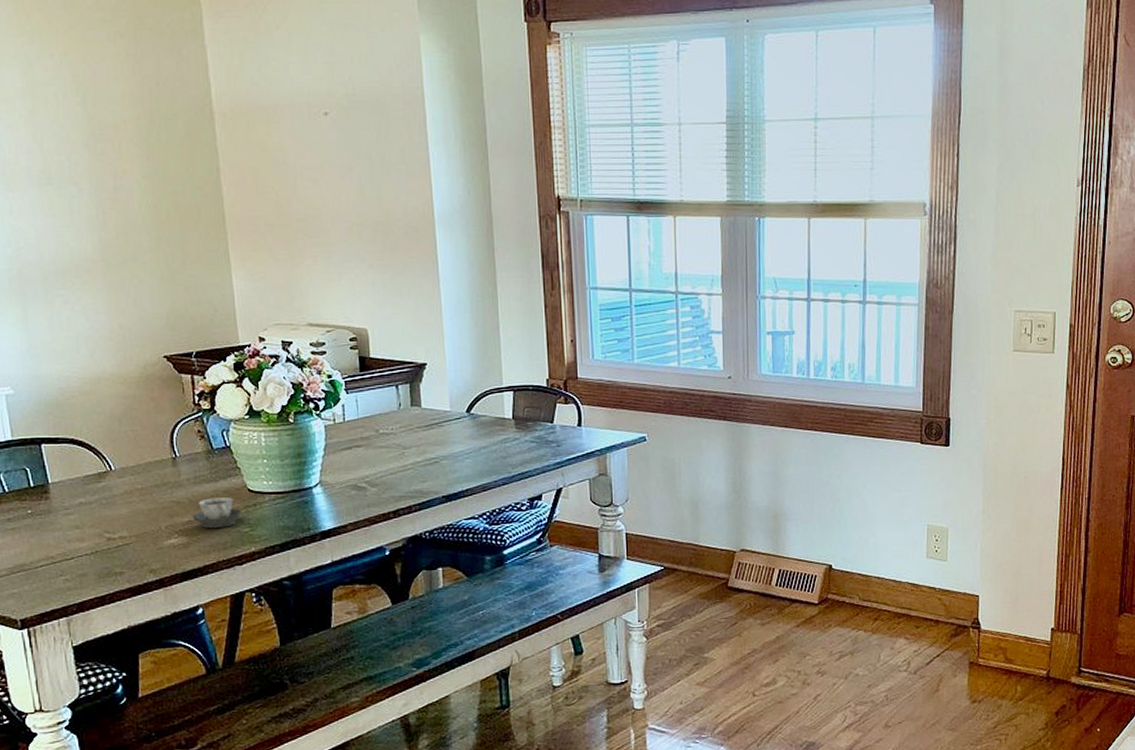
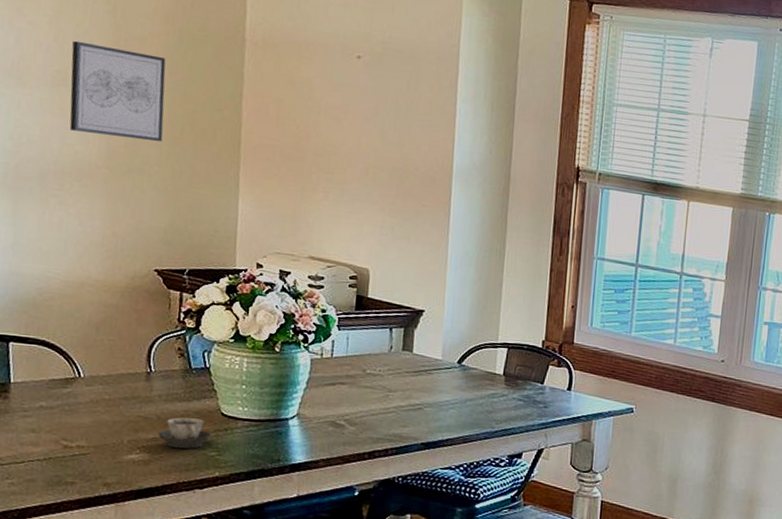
wall art: none [51,137,151,229] -> present [69,40,166,143]

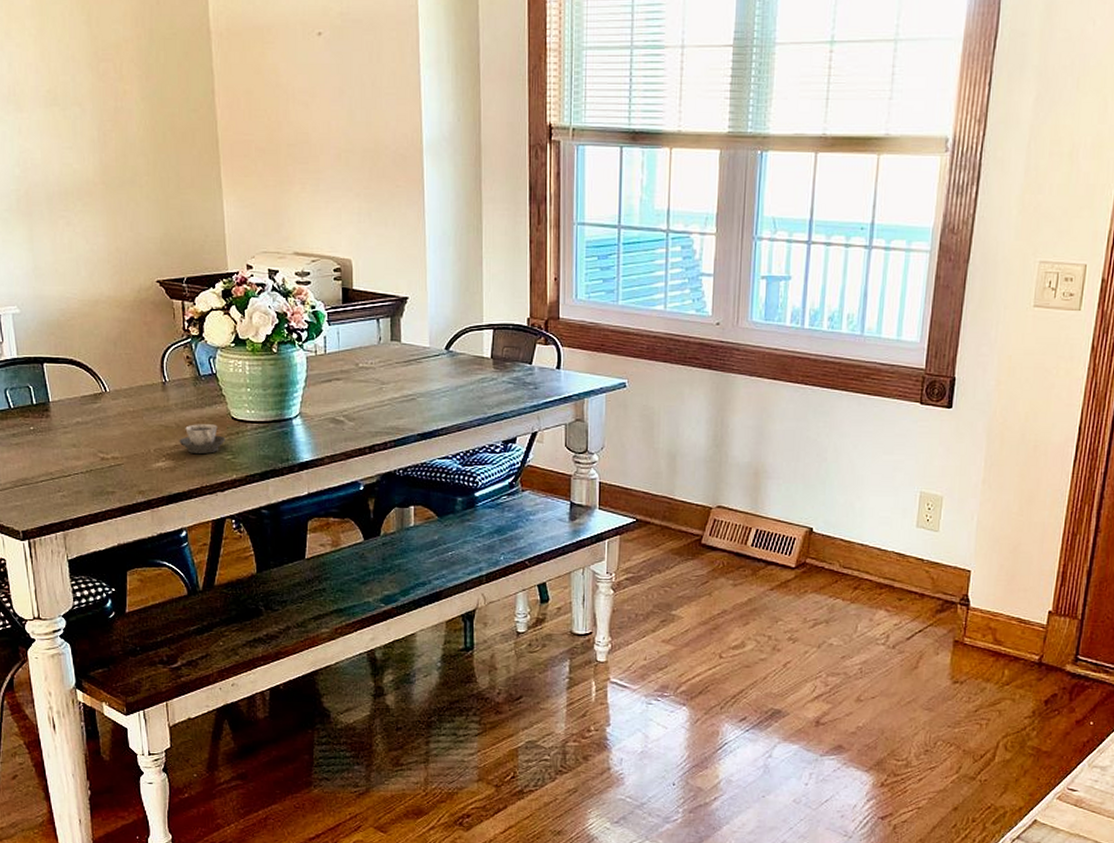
wall art: present [69,40,166,143] -> none [57,57,148,151]

